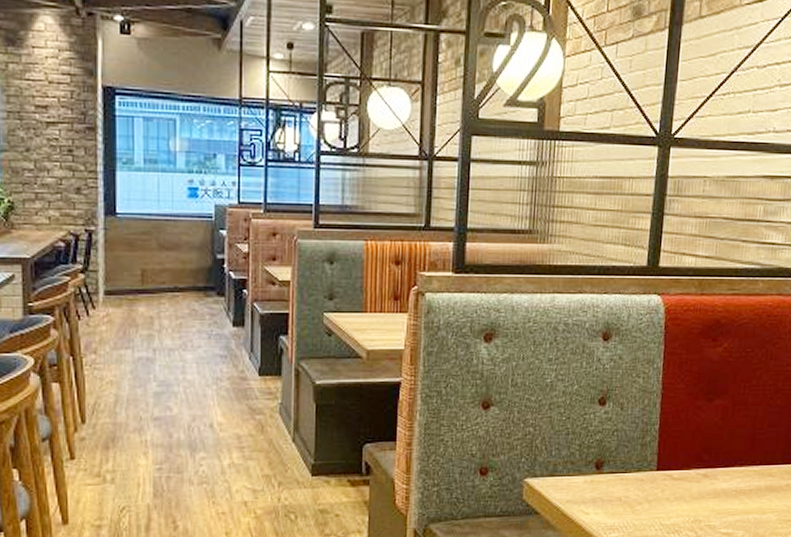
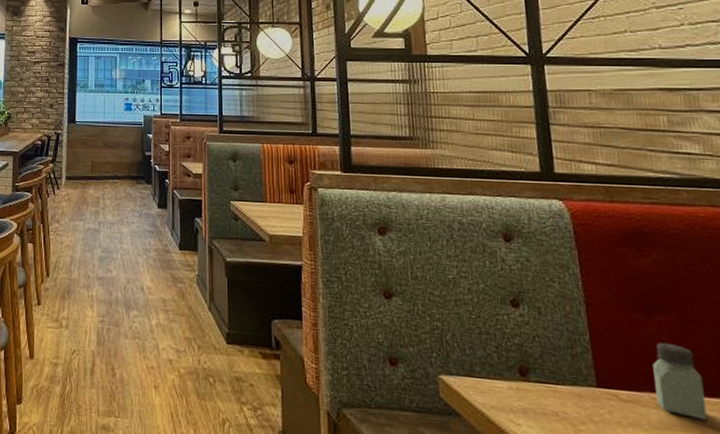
saltshaker: none [700,425,737,487] -> present [652,343,708,421]

